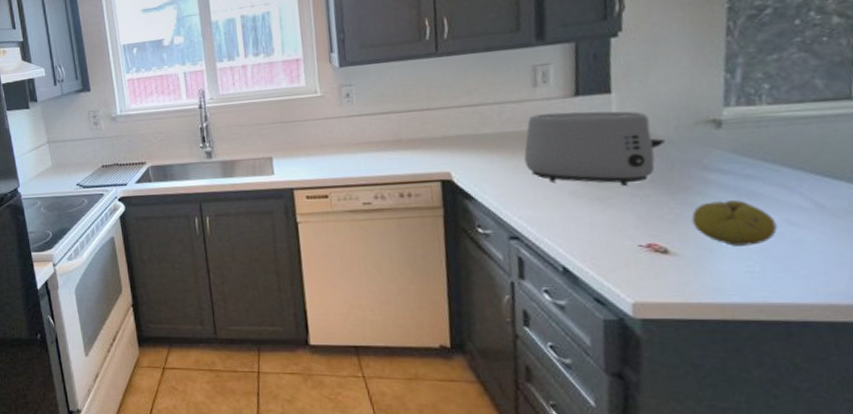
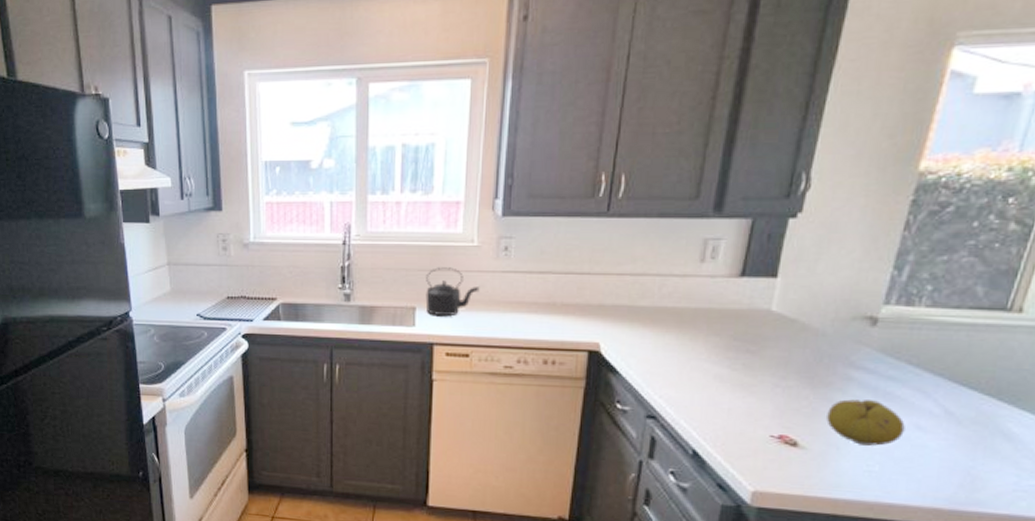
kettle: none [278,117,329,163] -> present [425,267,480,315]
toaster: present [524,111,665,185] -> none [677,292,819,374]

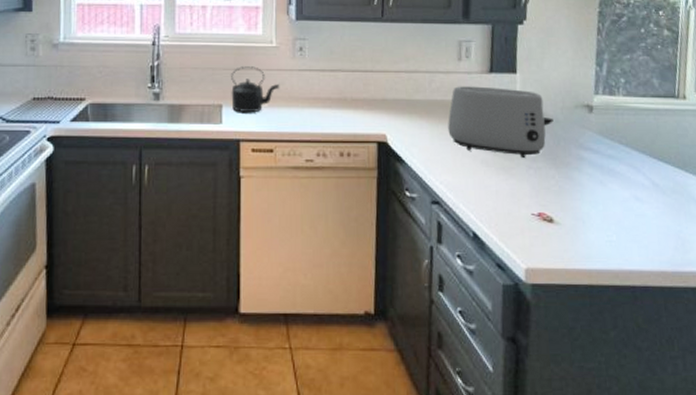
toaster: none [677,292,819,374] -> present [448,86,554,158]
fruit: present [827,399,905,446] -> none [571,177,628,218]

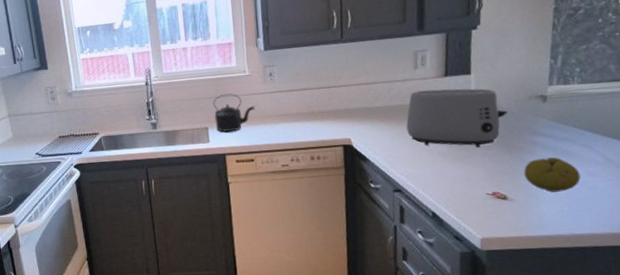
fruit: none [571,177,628,218] -> present [524,157,581,192]

